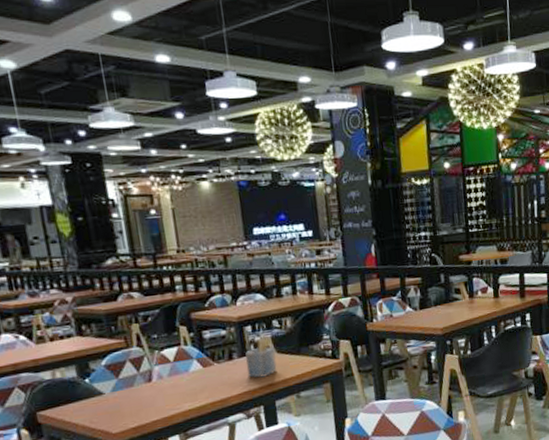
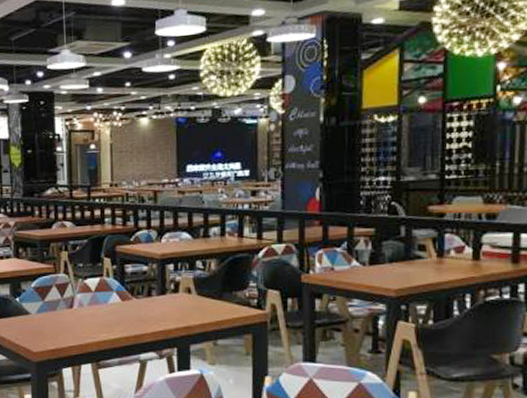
napkin holder: present [245,339,277,378] -> none [164,279,196,319]

